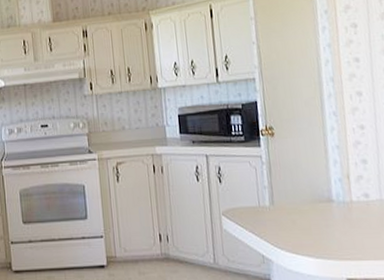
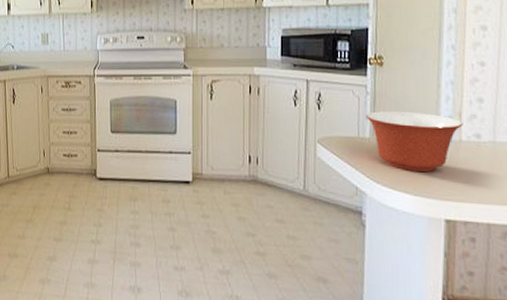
mixing bowl: none [264,177,352,235] -> present [366,110,463,172]

